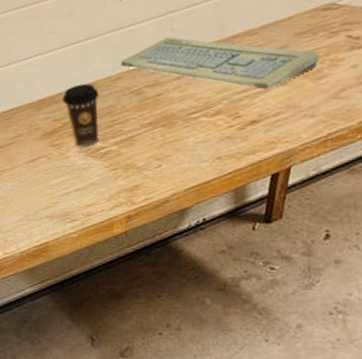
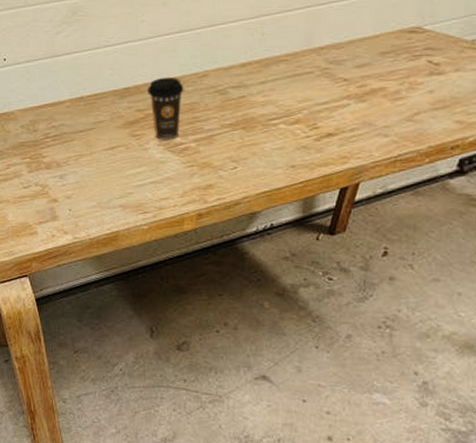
keyboard: present [120,37,320,90] -> none [208,40,400,105]

